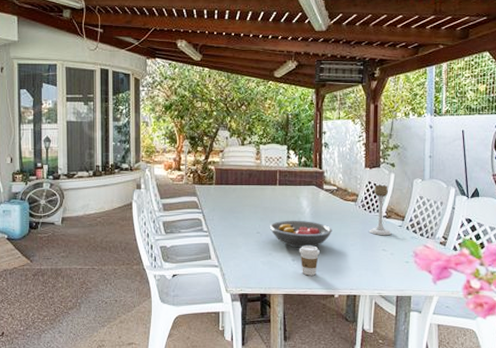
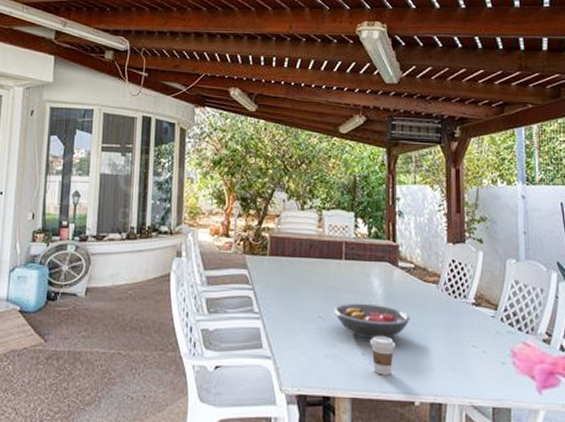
candle holder: present [368,184,392,236] -> none [454,263,483,328]

